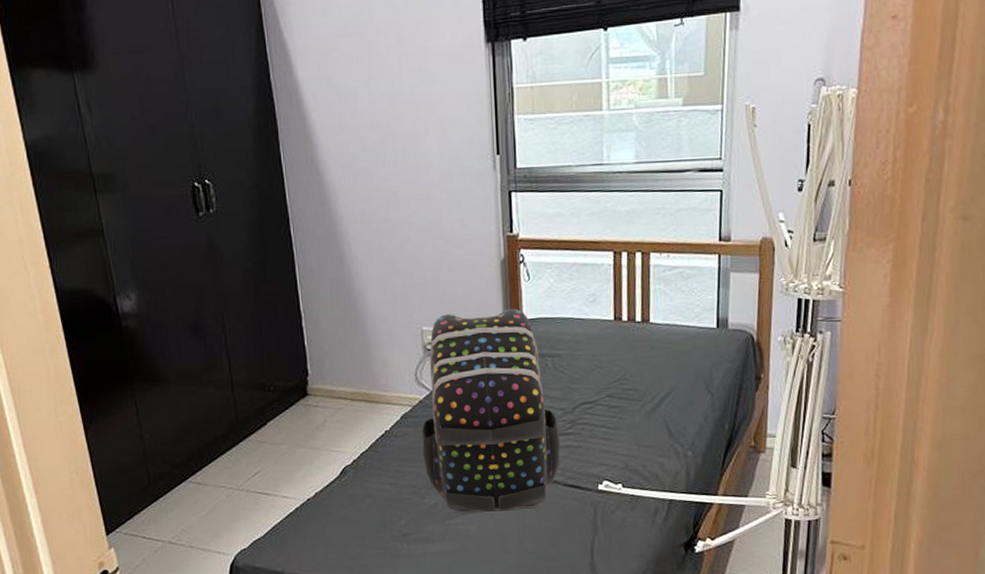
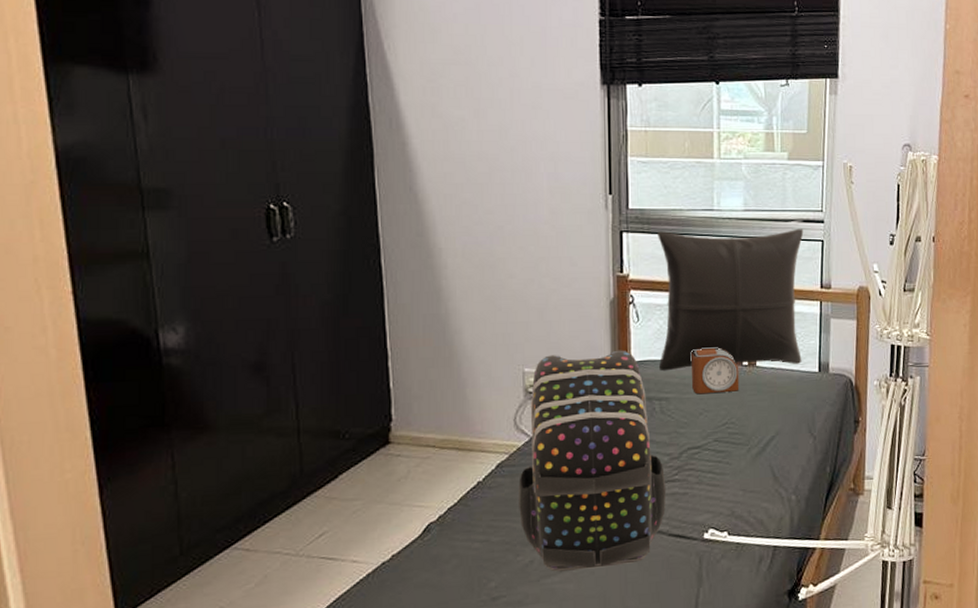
pillow: none [546,178,701,329] -> present [658,228,804,372]
alarm clock: none [583,305,633,351] -> present [691,348,740,395]

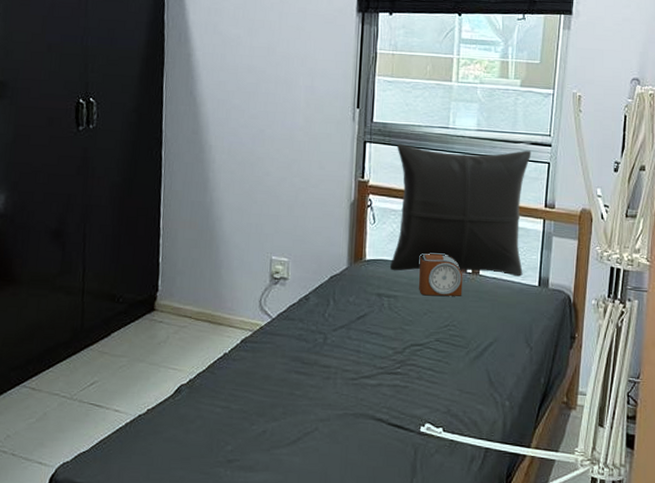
backpack: present [519,350,667,572] -> none [257,246,389,446]

